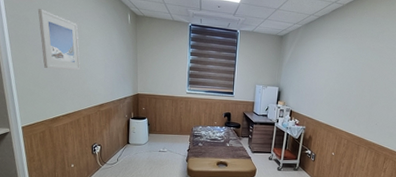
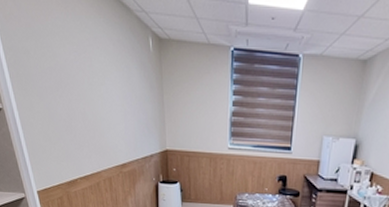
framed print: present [37,9,80,71] -> none [38,37,95,120]

